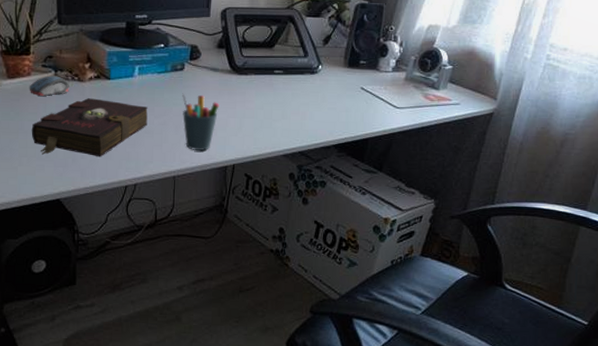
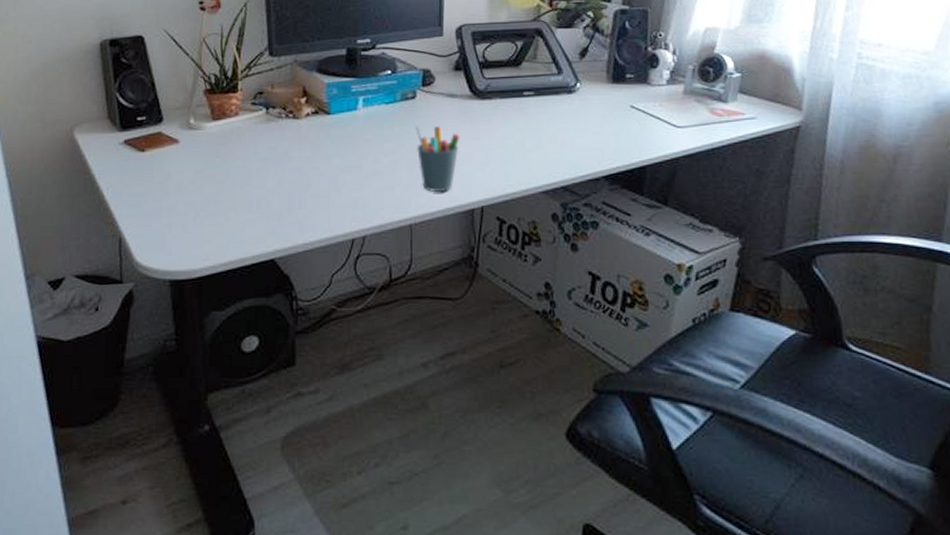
computer mouse: present [29,75,69,96] -> none [236,114,283,138]
book: present [31,98,148,158] -> none [239,137,376,207]

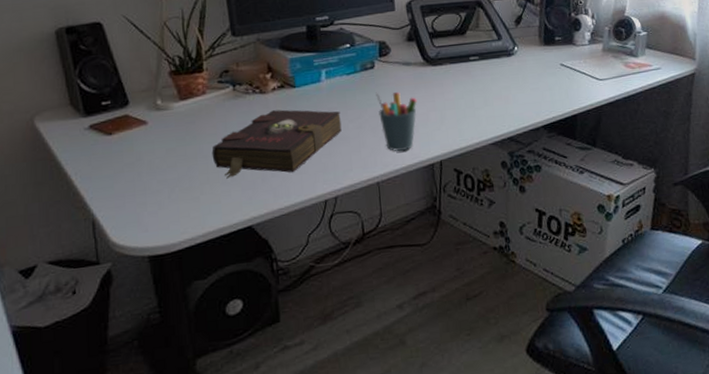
book: none [239,137,376,207] -> present [212,109,342,179]

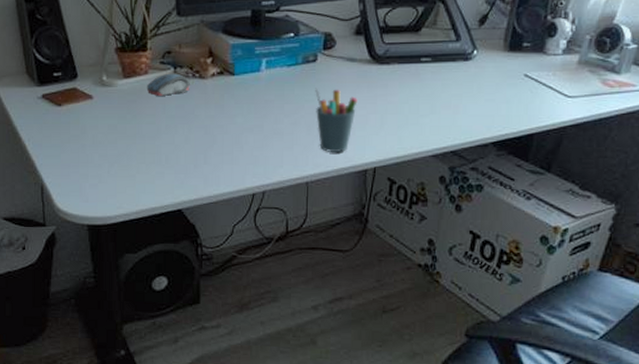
computer mouse: none [205,91,251,115] -> present [146,73,190,96]
book: present [212,109,342,179] -> none [149,97,277,163]

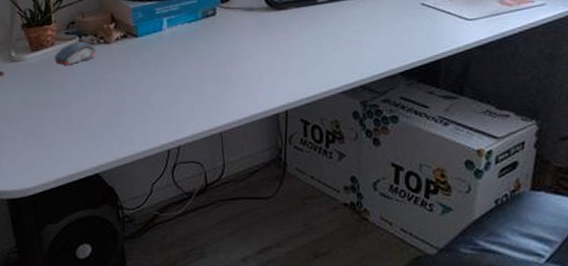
pen holder: present [315,88,358,153] -> none [218,38,261,101]

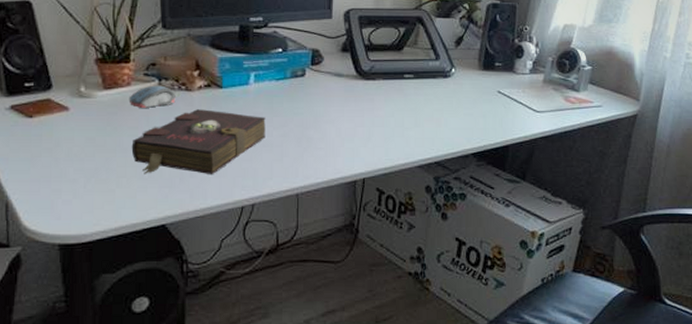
book: none [61,59,184,127] -> present [131,109,266,175]

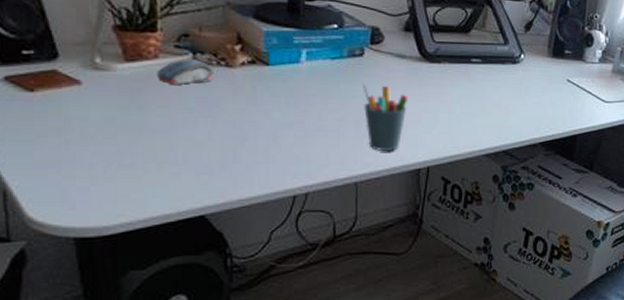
book: present [131,109,266,175] -> none [161,88,320,162]
pen holder: none [304,101,345,165] -> present [363,83,408,152]

